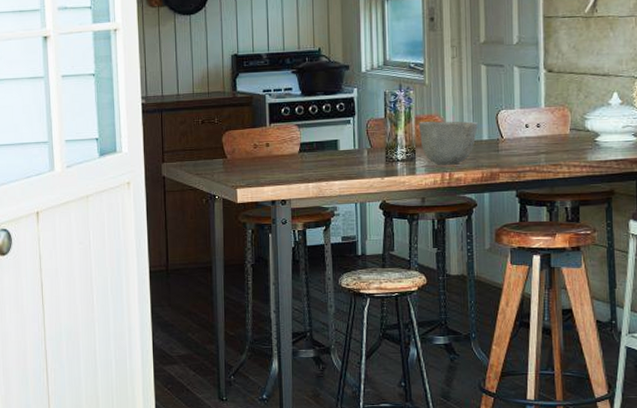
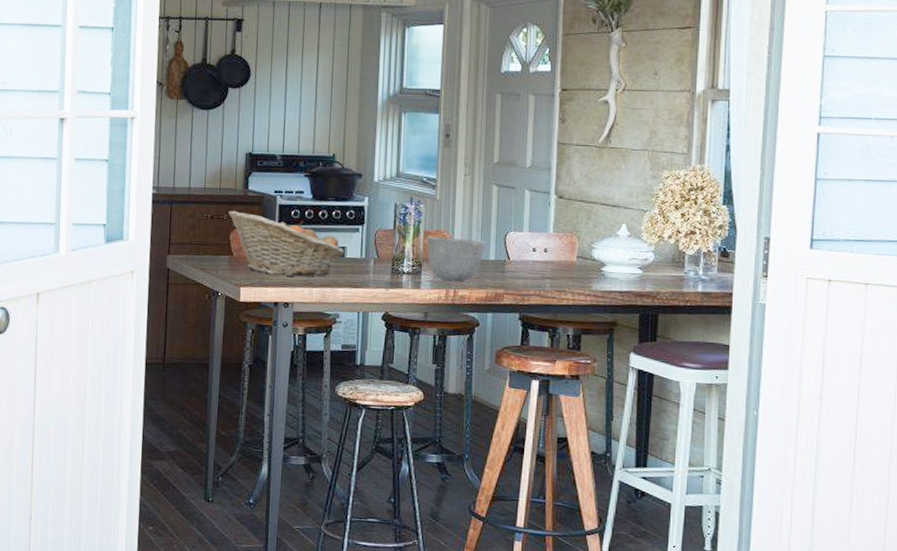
fruit basket: none [219,113,337,174] -> present [228,210,344,277]

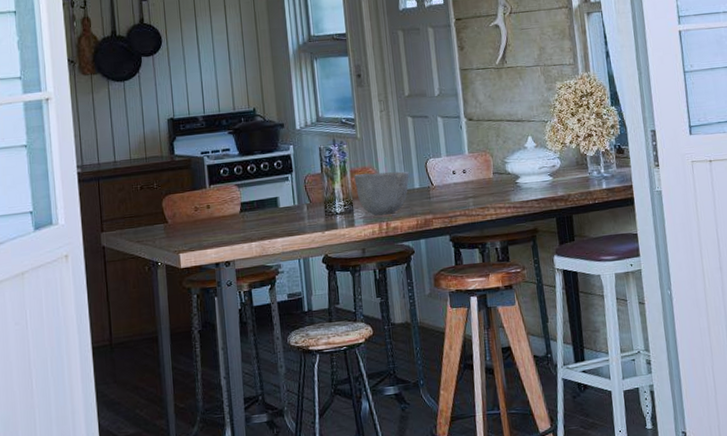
fruit basket: present [228,210,344,277] -> none [158,177,277,236]

